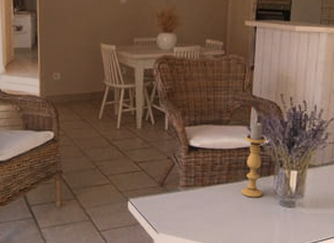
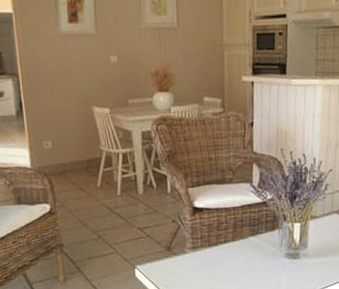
candle holder: present [242,122,266,198] -> none [248,178,269,253]

